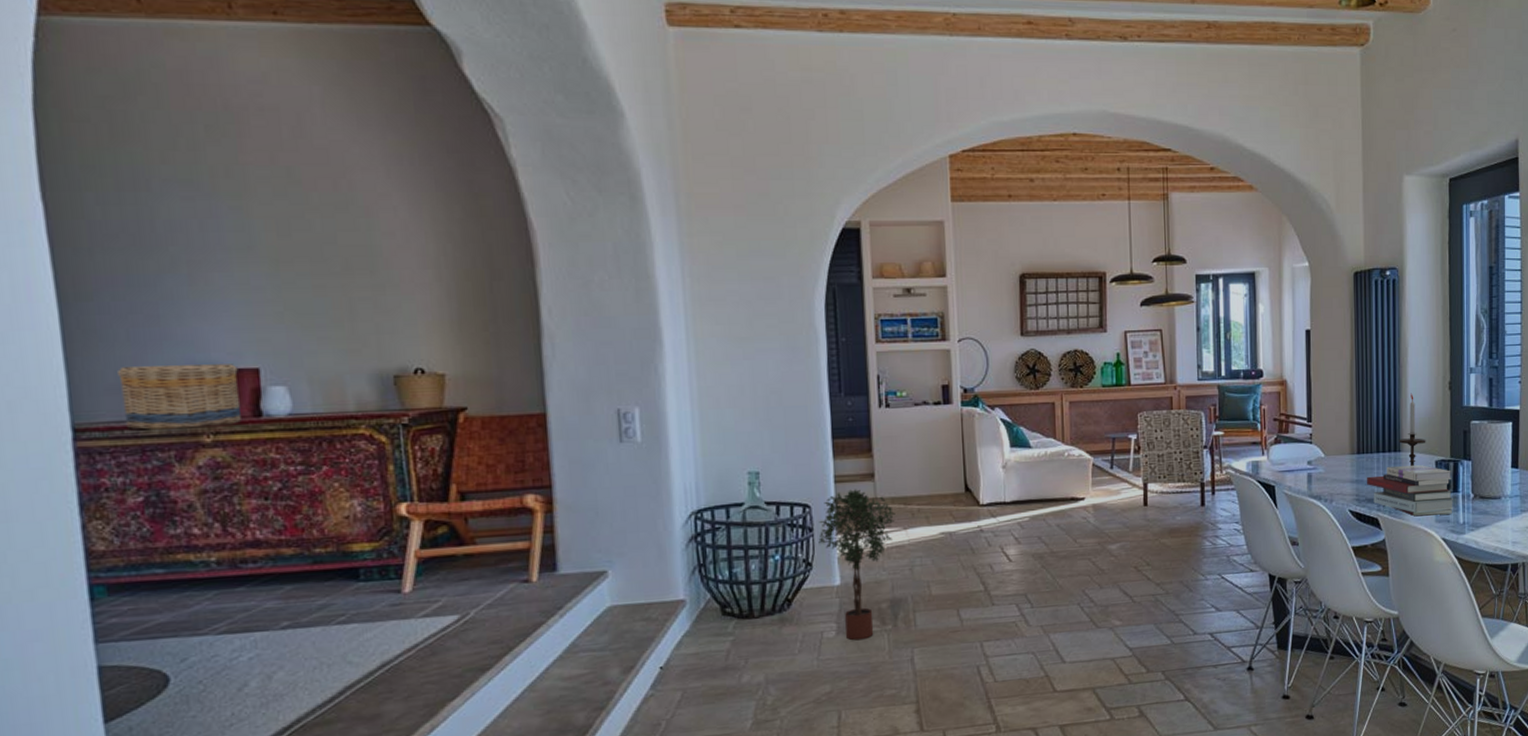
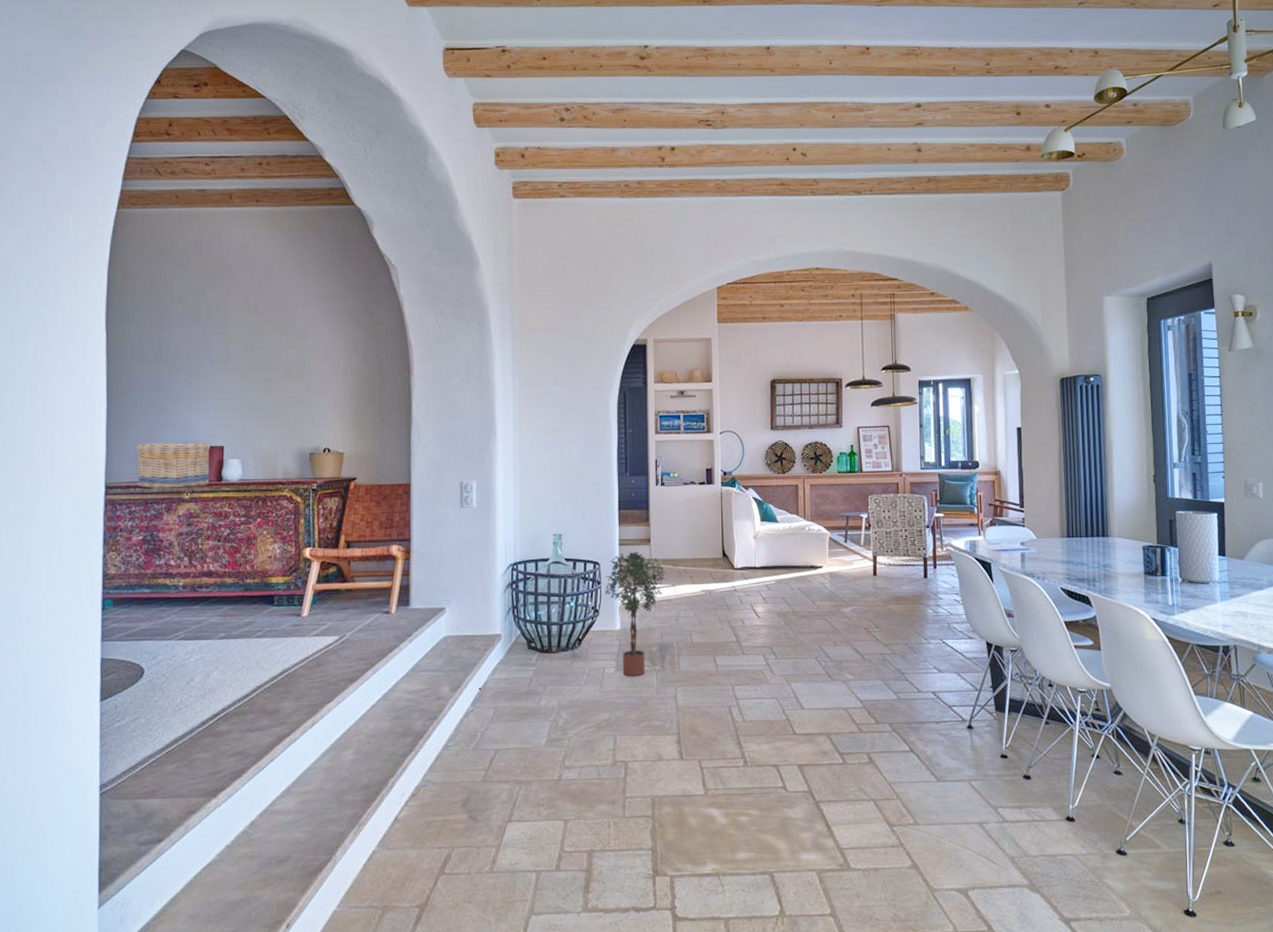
books: present [1366,465,1454,516] -> none [1076,549,1163,596]
candlestick: present [1399,393,1426,467] -> none [1106,484,1133,551]

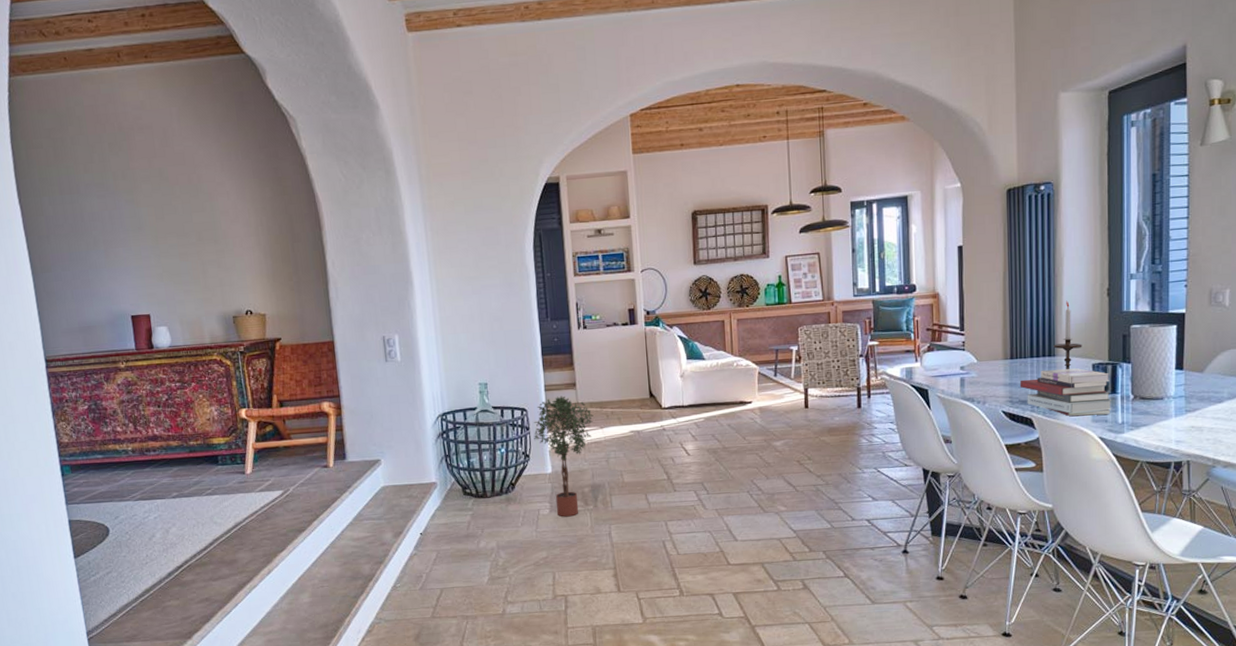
basket: present [137,443,210,490] -> none [68,312,141,361]
books: none [1076,549,1163,596] -> present [1019,368,1112,416]
candlestick: none [1106,484,1133,551] -> present [1053,300,1083,370]

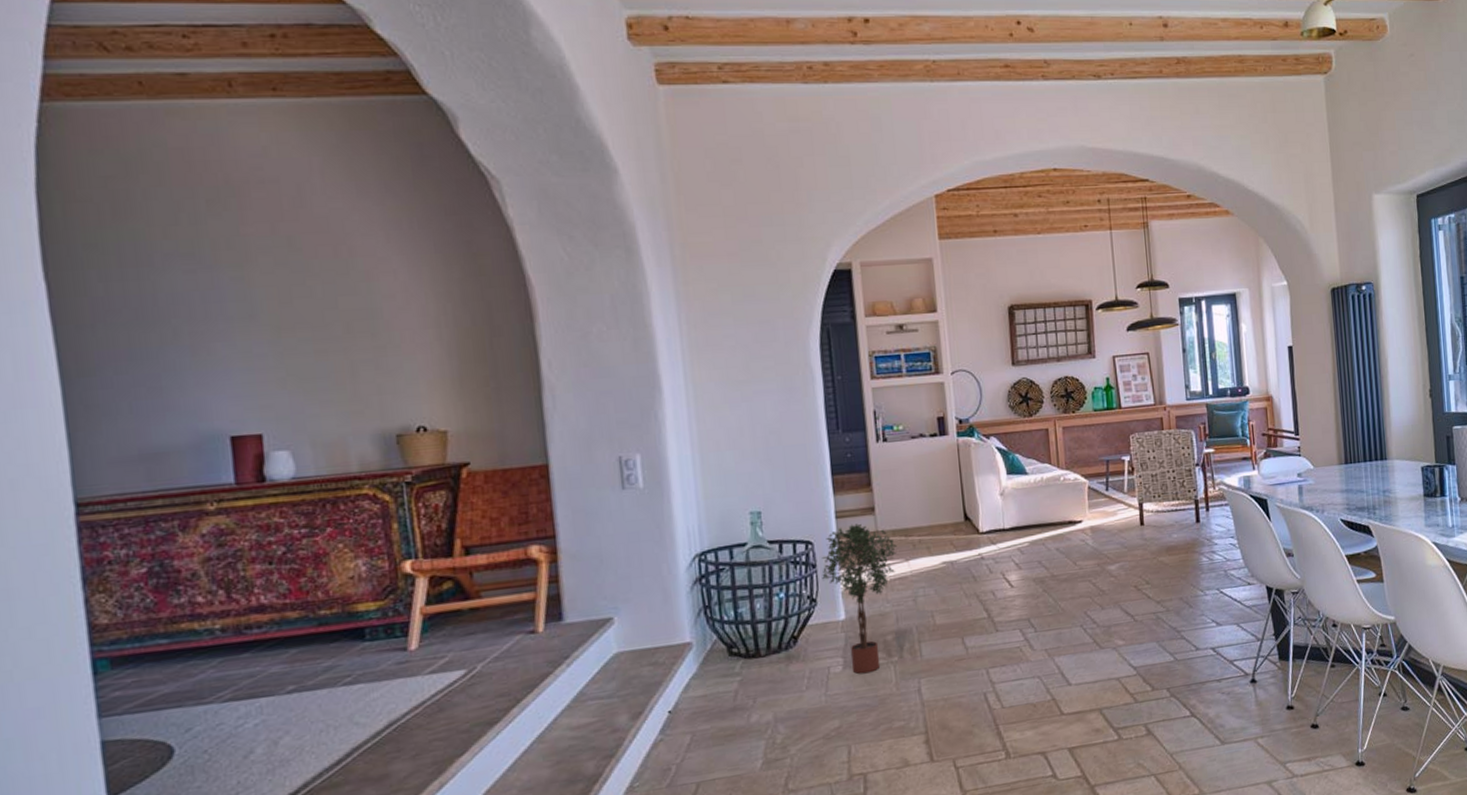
books: present [1019,368,1112,416] -> none [1355,471,1443,522]
candlestick: present [1053,300,1083,370] -> none [1384,402,1411,474]

